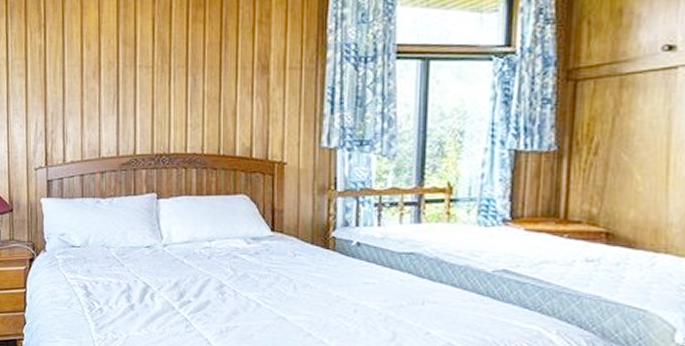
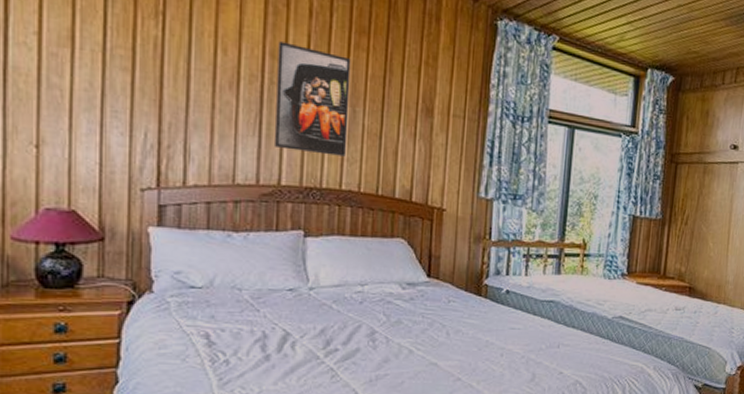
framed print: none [129,28,190,123] -> present [273,41,351,157]

